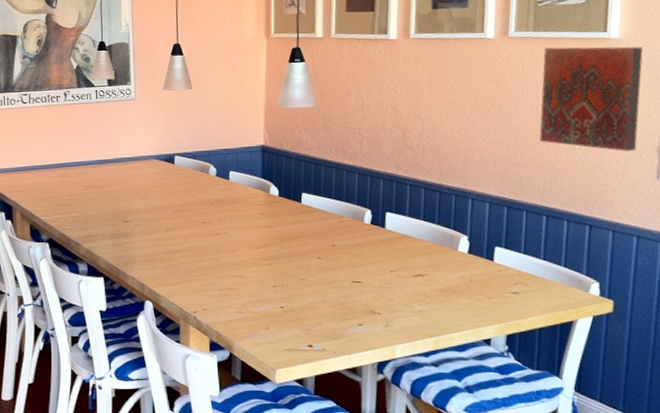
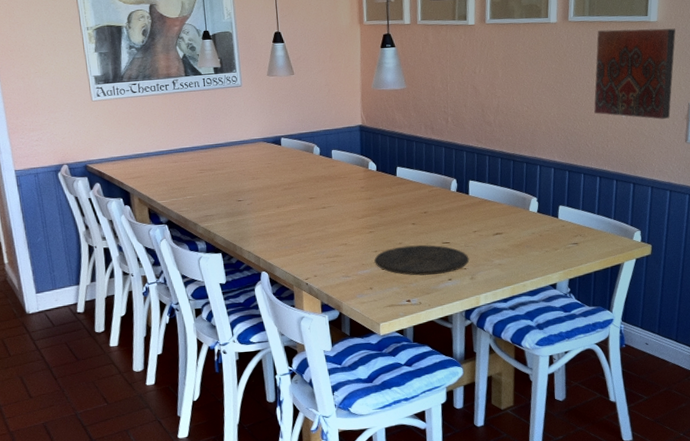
plate: none [272,282,384,318] -> present [374,244,470,276]

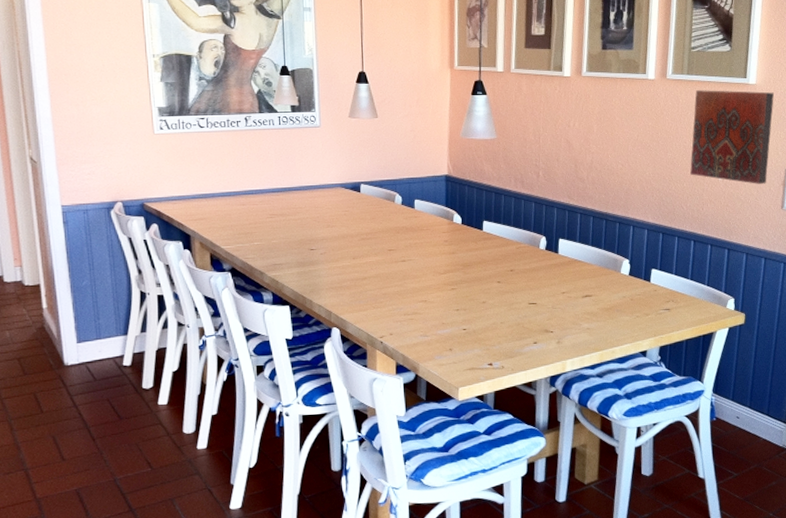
plate: present [374,244,470,276] -> none [455,304,557,338]

